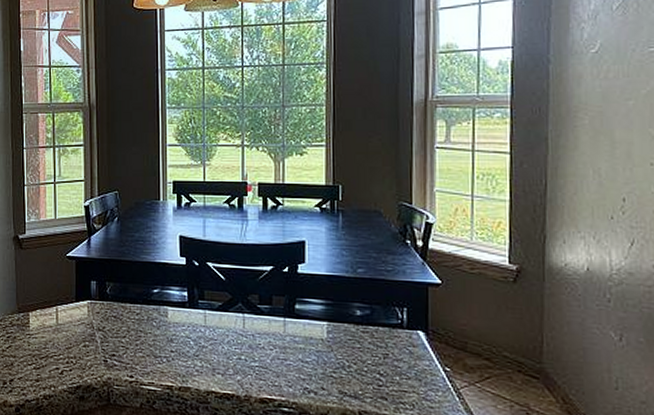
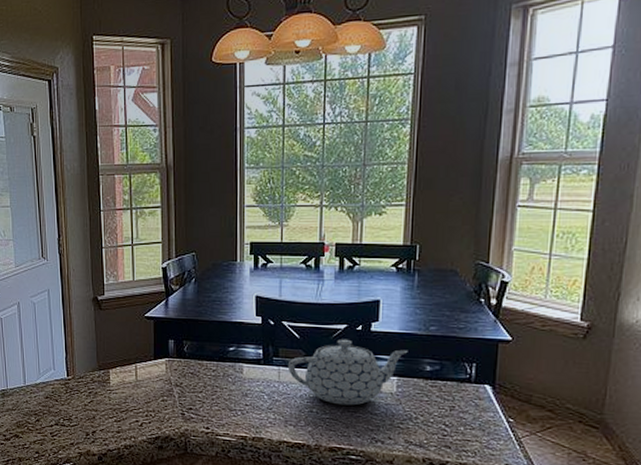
teapot: none [213,281,337,353] -> present [287,339,408,406]

